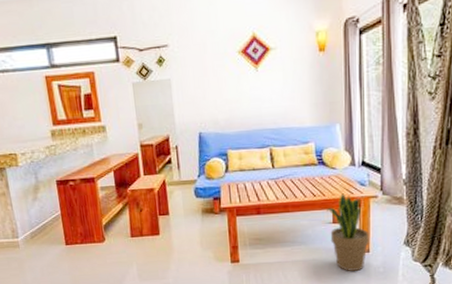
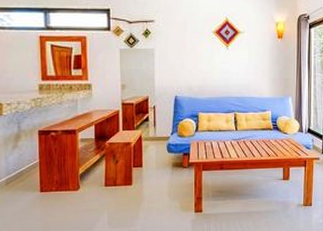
potted plant: present [325,193,369,271] -> none [278,154,312,222]

